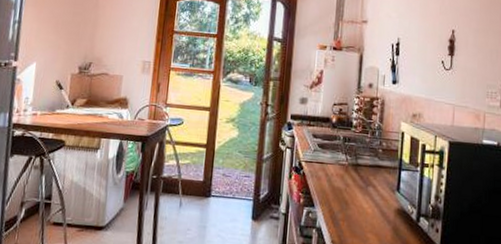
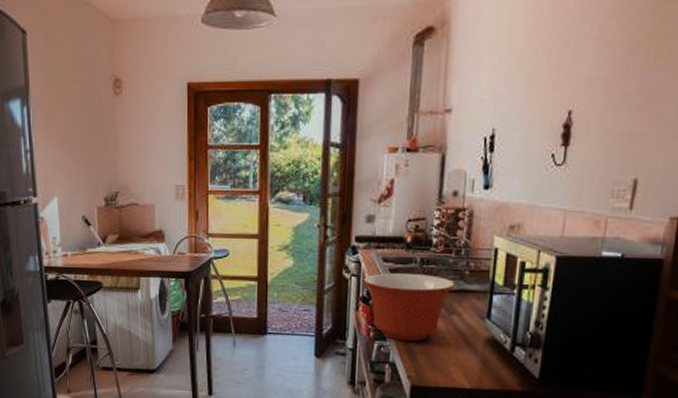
mixing bowl: none [296,147,371,209] -> present [364,272,455,342]

